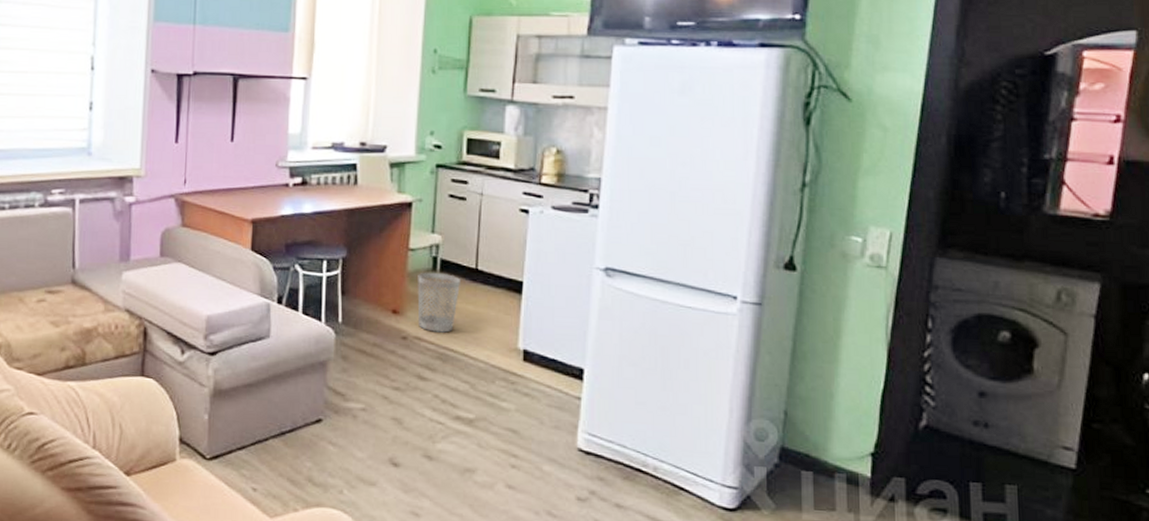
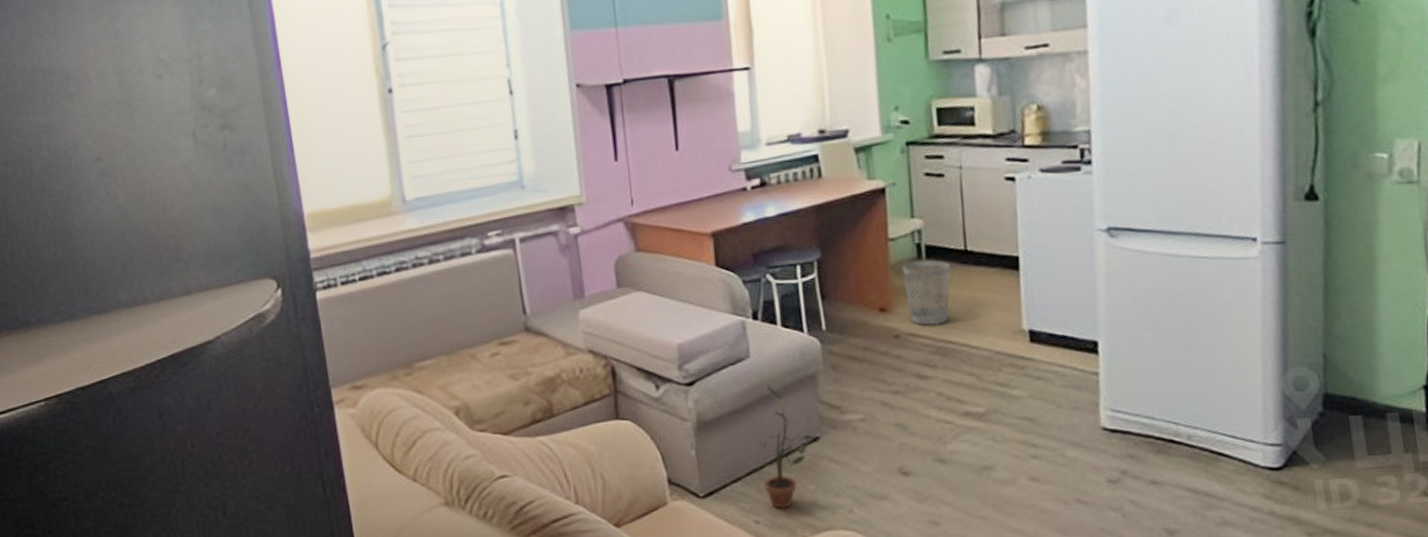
potted plant: none [266,363,318,481] -> present [758,383,815,509]

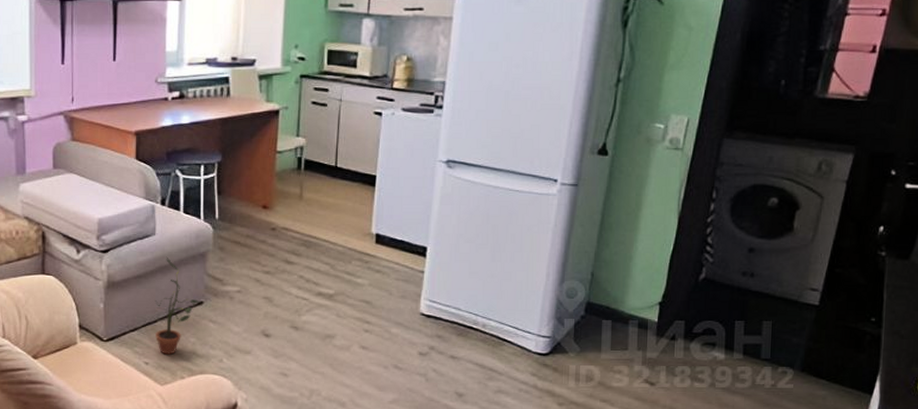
wastebasket: present [902,260,951,326] -> none [284,171,322,223]

